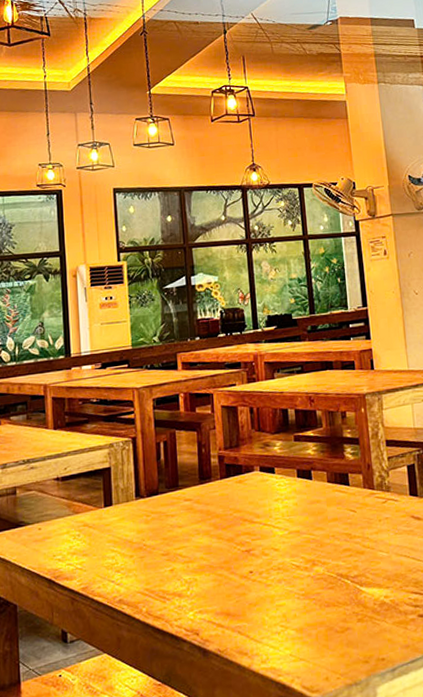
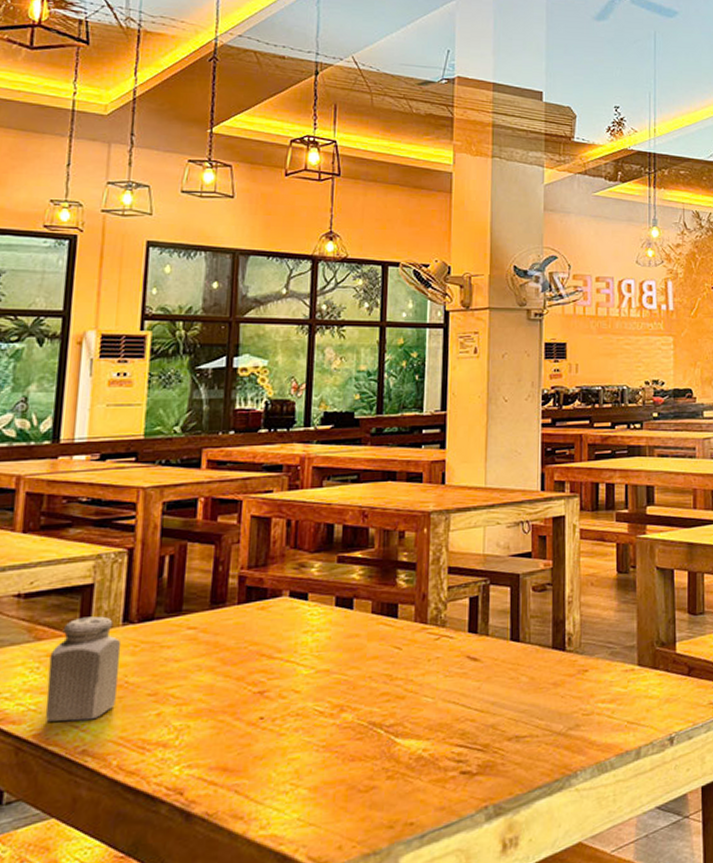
salt shaker: none [86,493,139,578] -> present [45,616,122,722]

